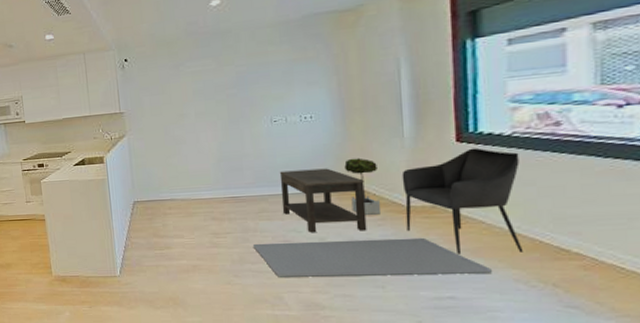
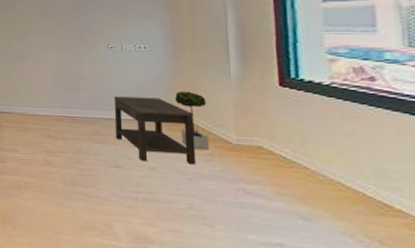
rug: present [252,237,492,277] -> none [85,166,318,222]
armchair: present [401,148,524,254] -> none [229,93,348,204]

